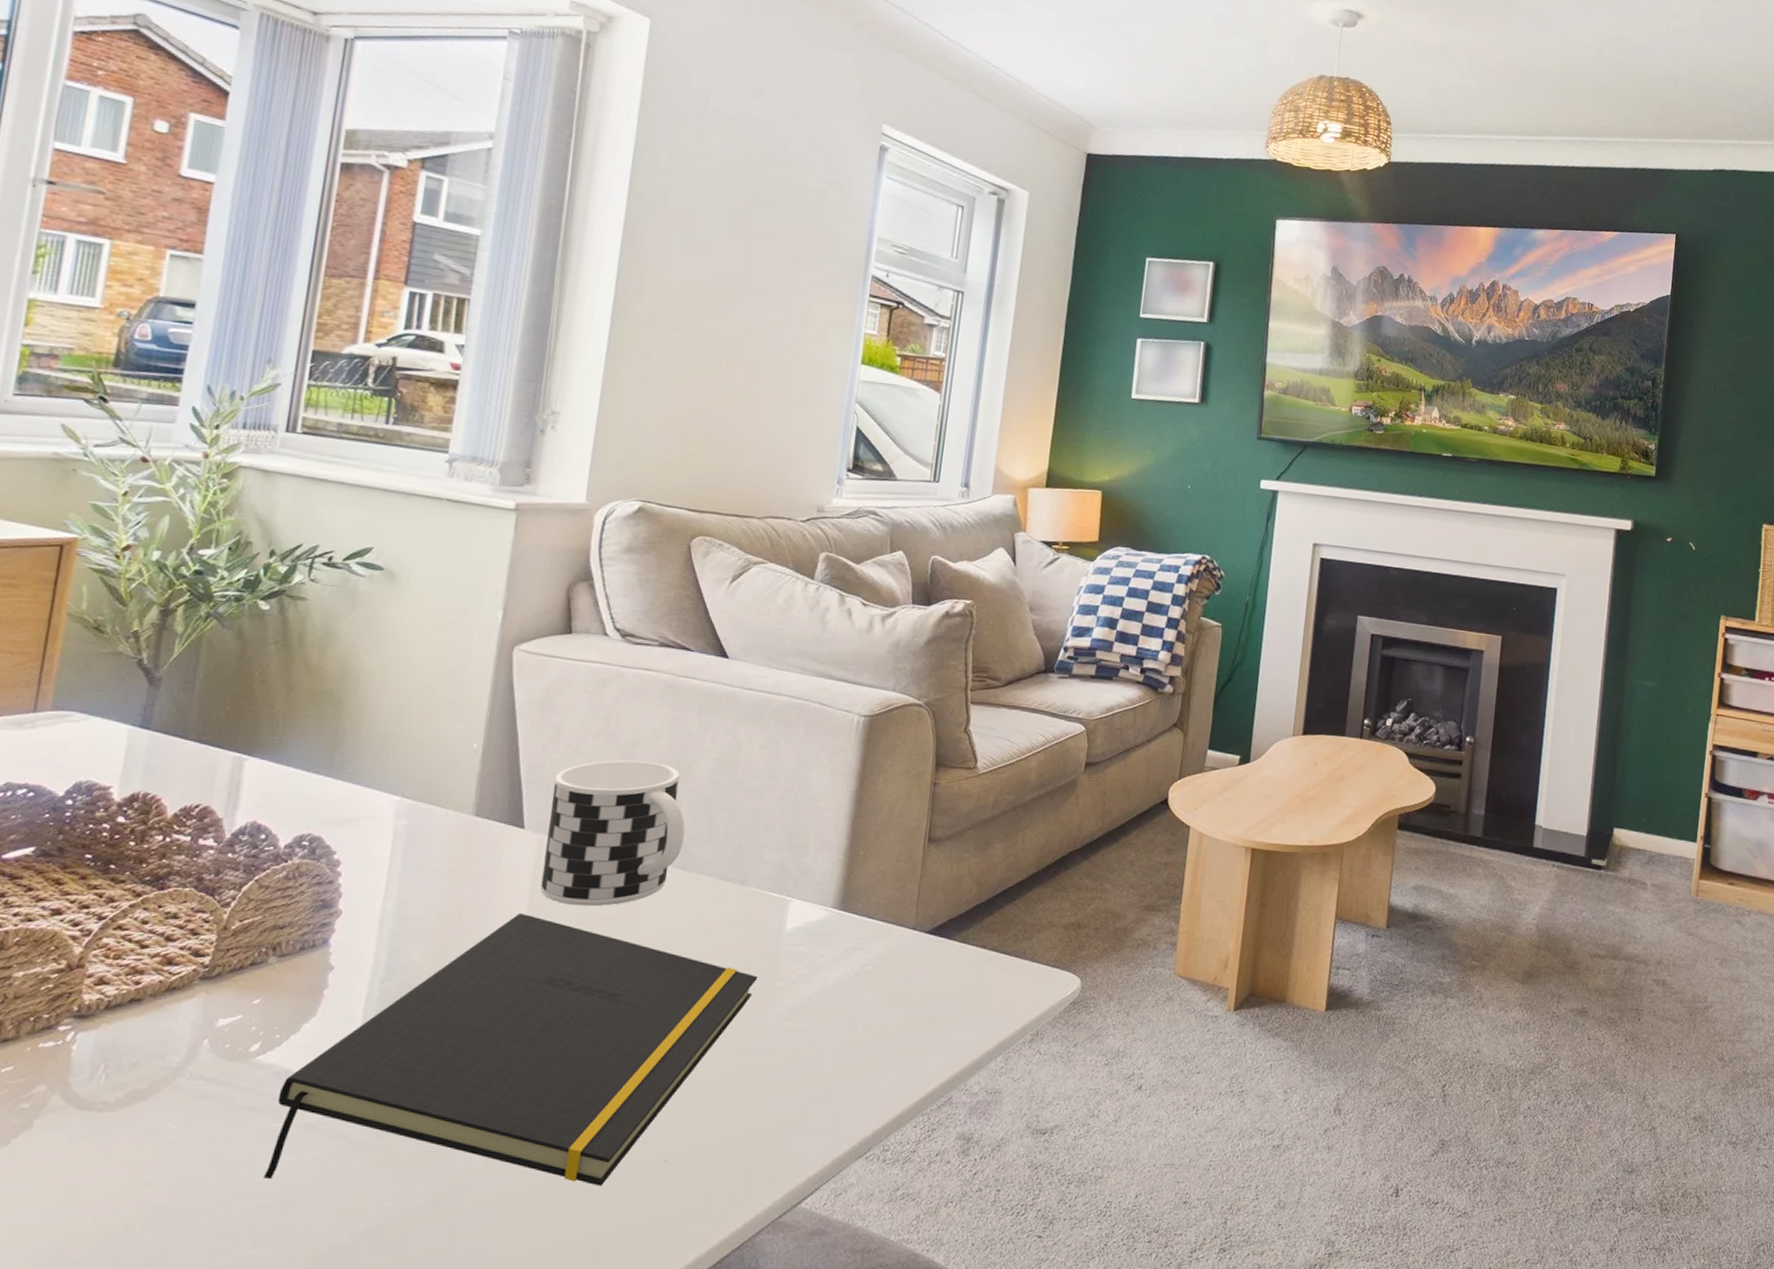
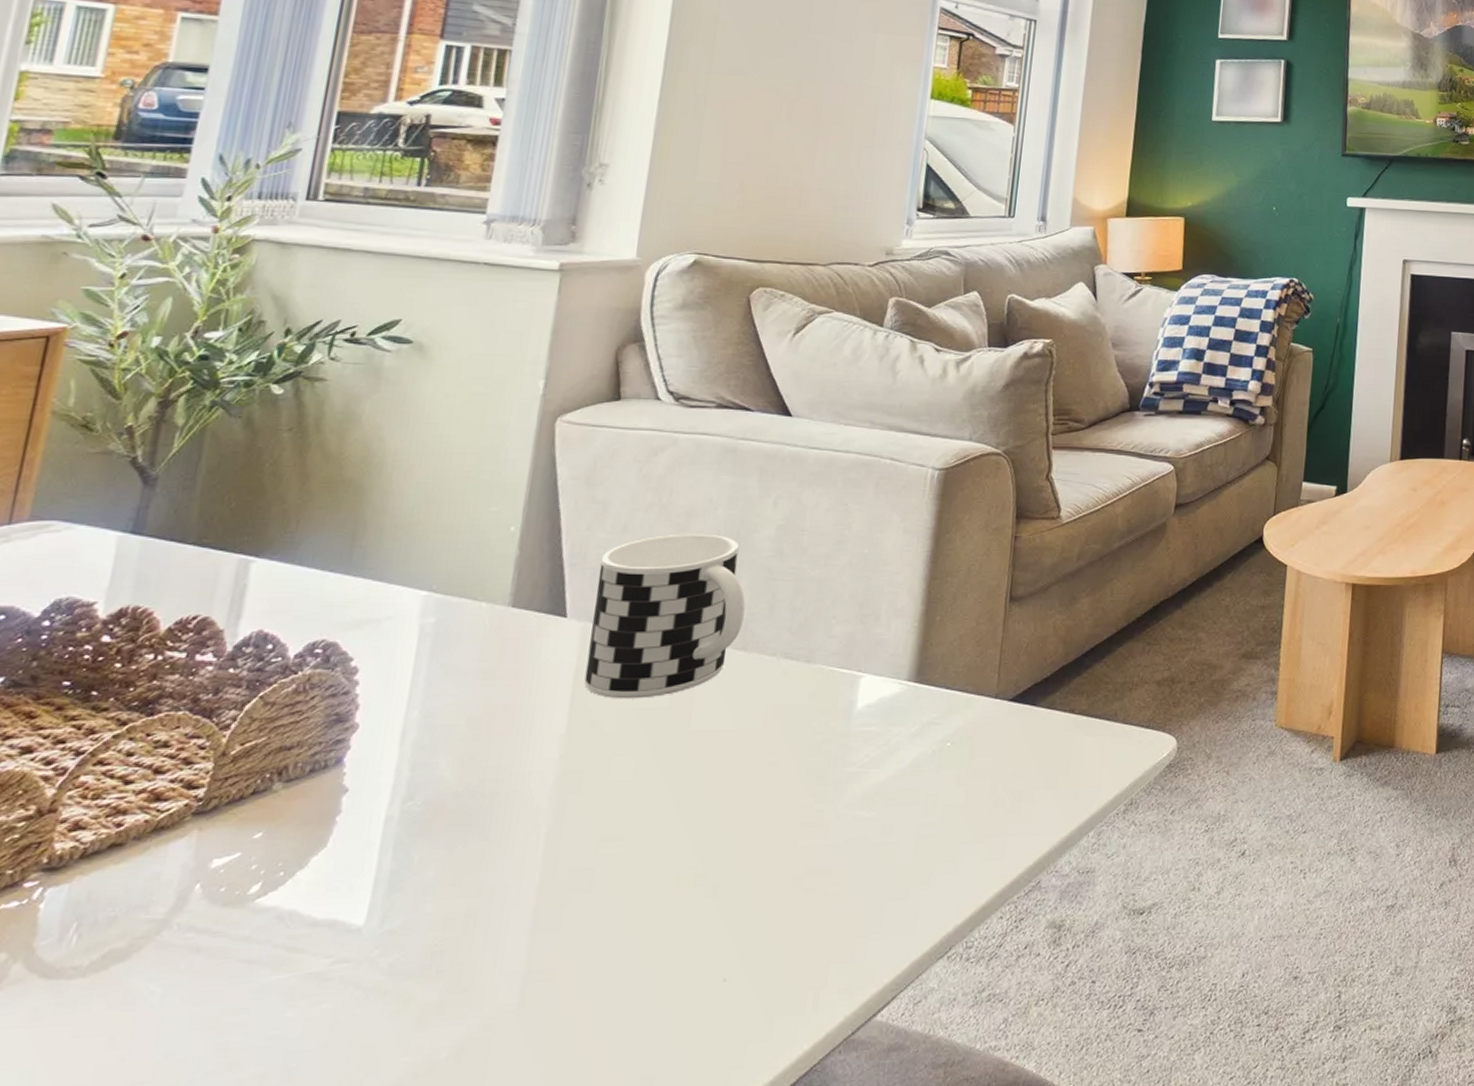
notepad: present [263,913,758,1186] -> none [260,712,826,1043]

